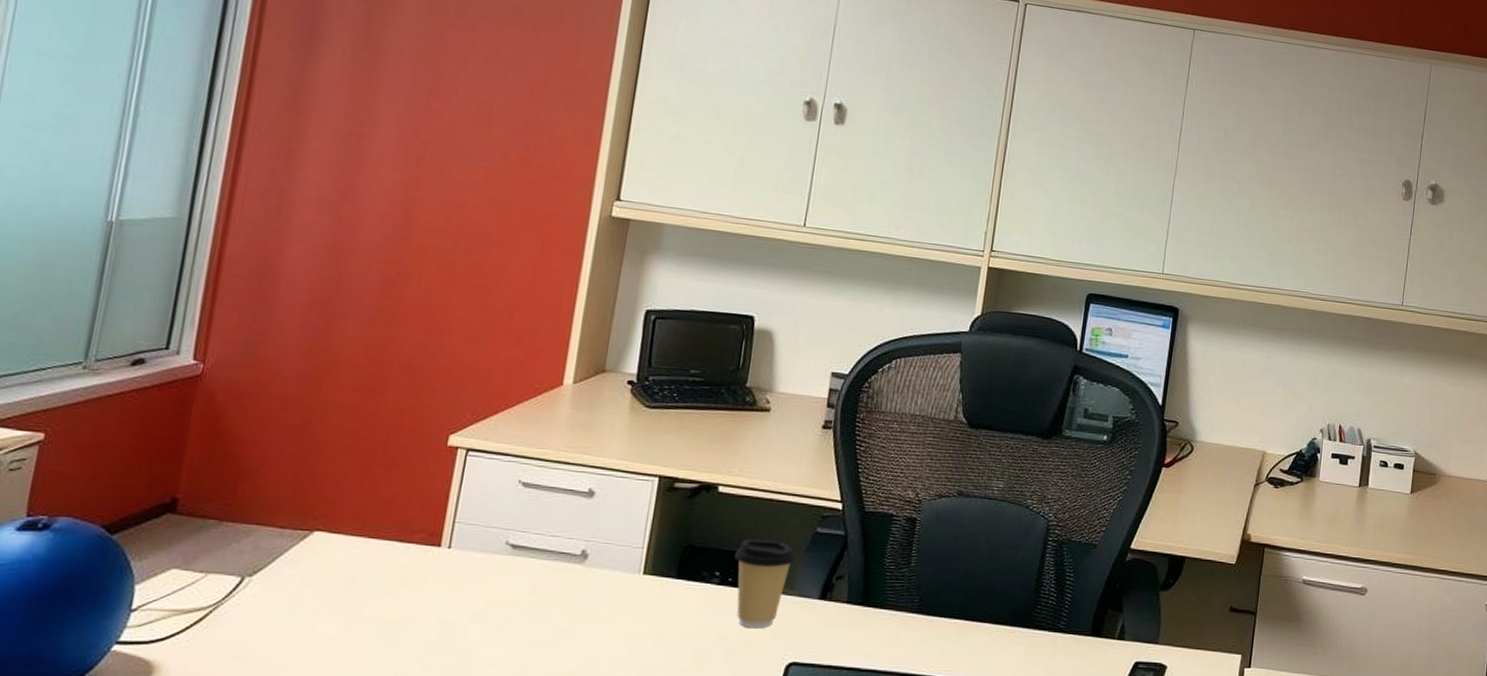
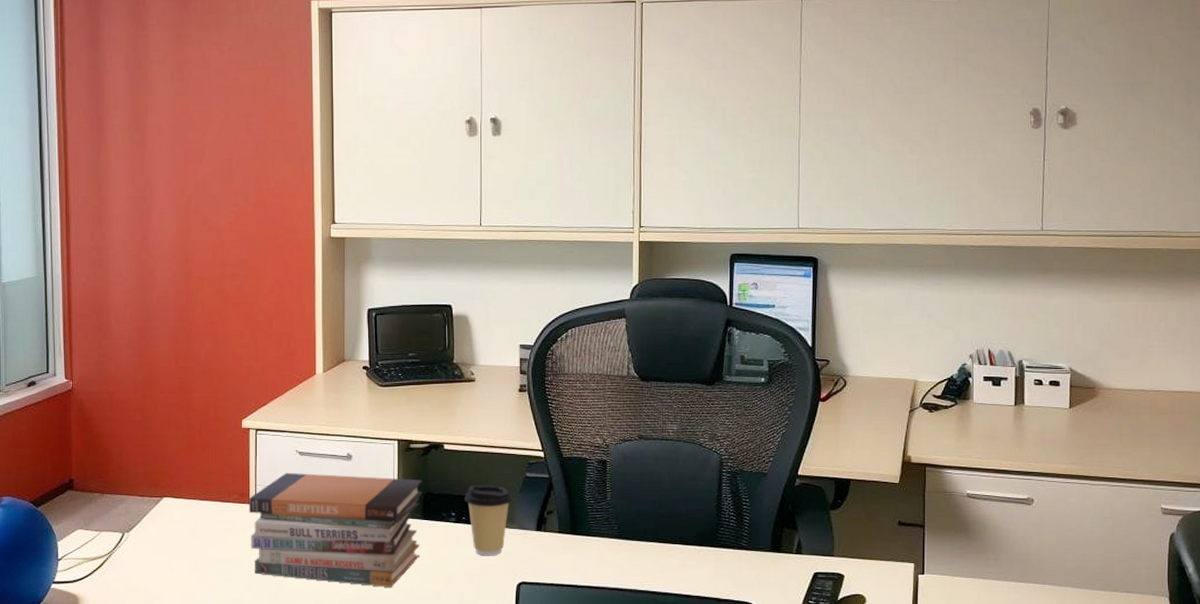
book stack: none [432,507,684,664] -> present [248,472,423,587]

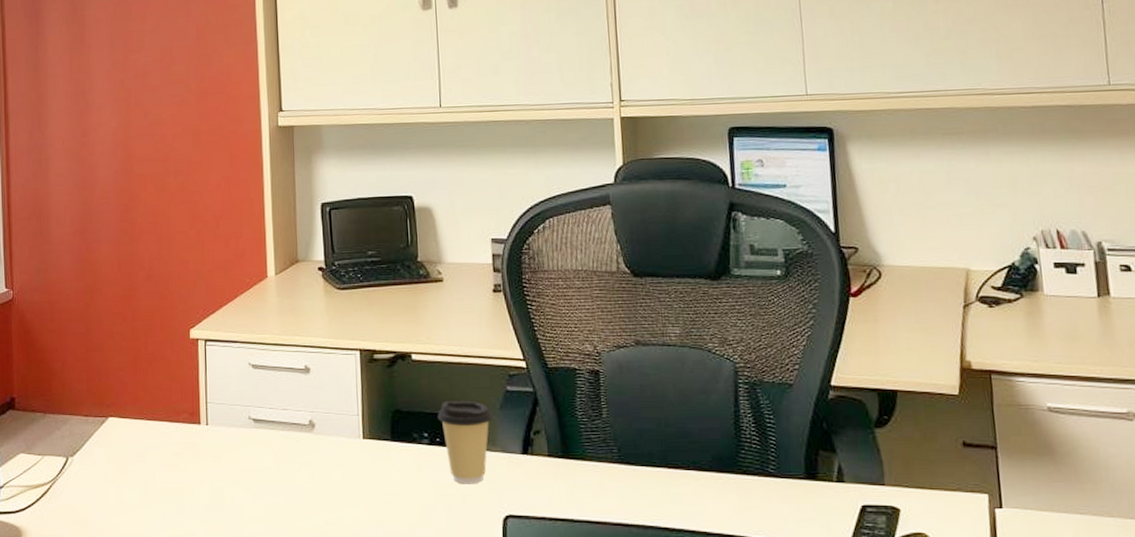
book stack: present [248,472,423,587] -> none [199,388,390,520]

